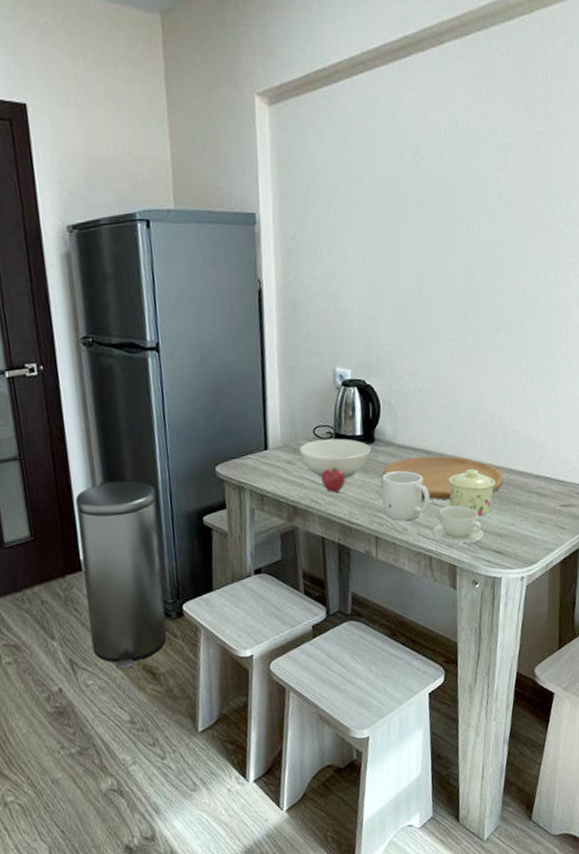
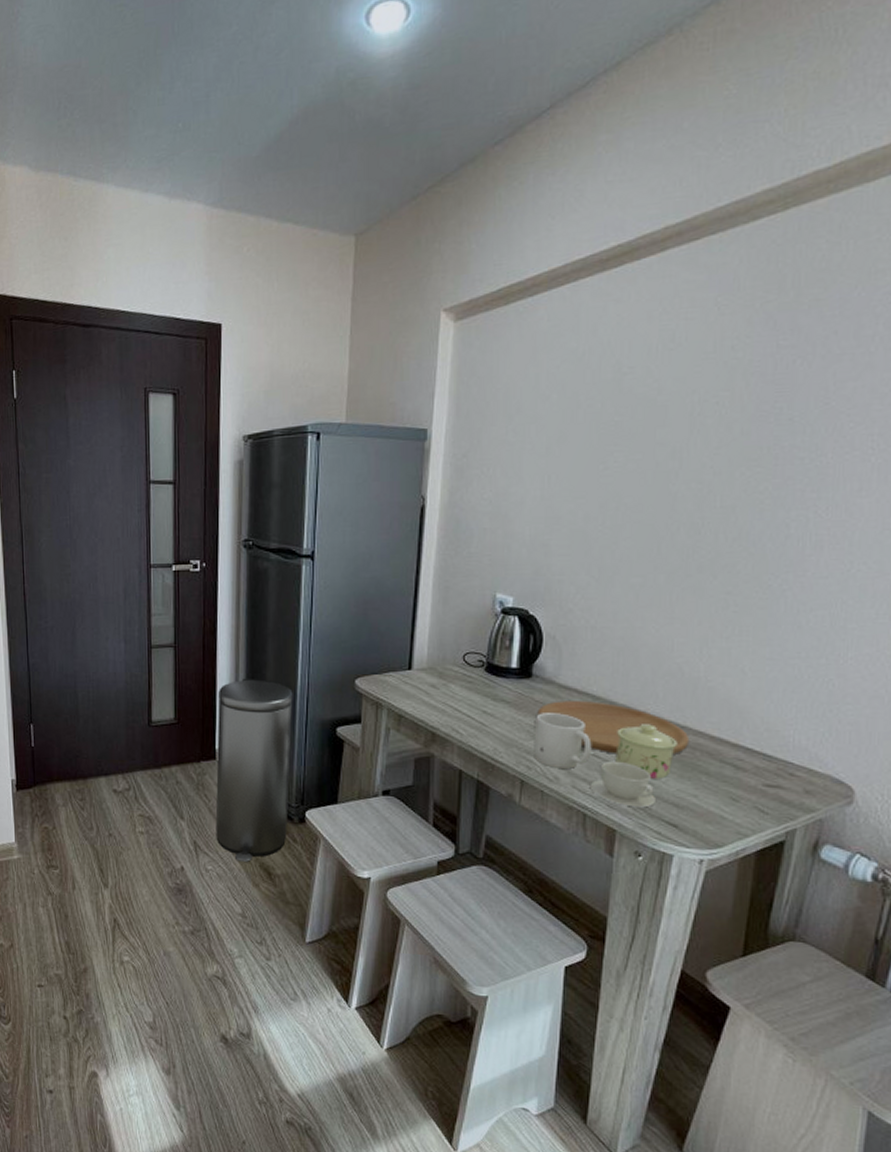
bowl: present [299,438,371,479] -> none [446,668,526,712]
fruit: present [321,466,346,493] -> none [466,697,494,725]

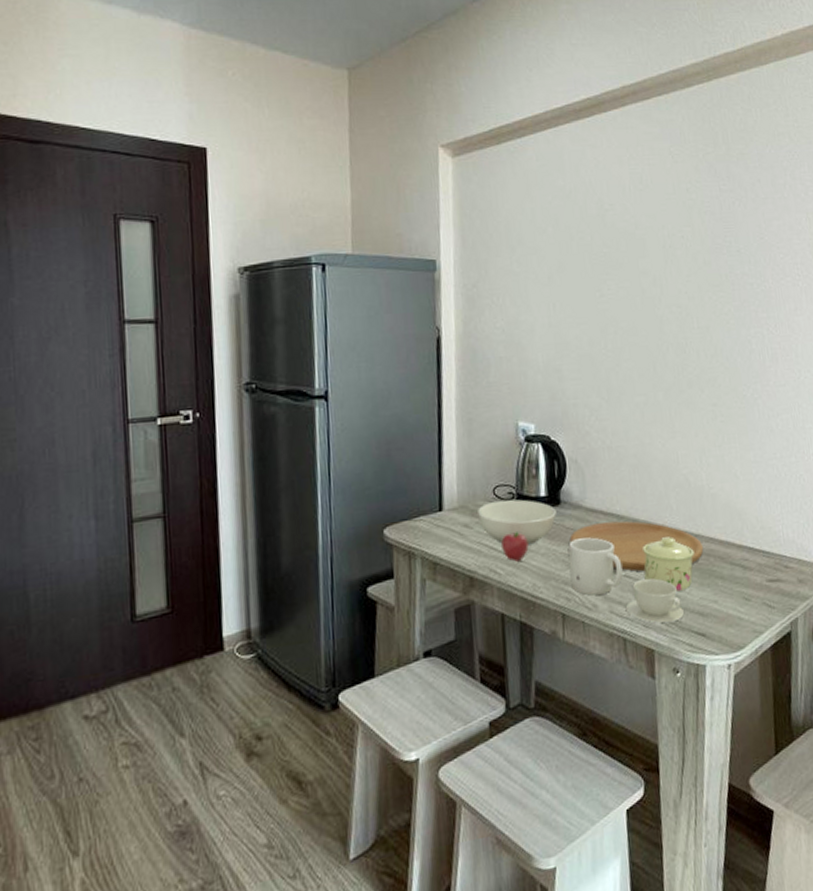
pedal bin: present [215,678,293,863] -> none [222,542,318,777]
bowl: none [446,668,526,712] -> present [478,499,556,545]
fruit: none [466,697,494,725] -> present [501,530,529,562]

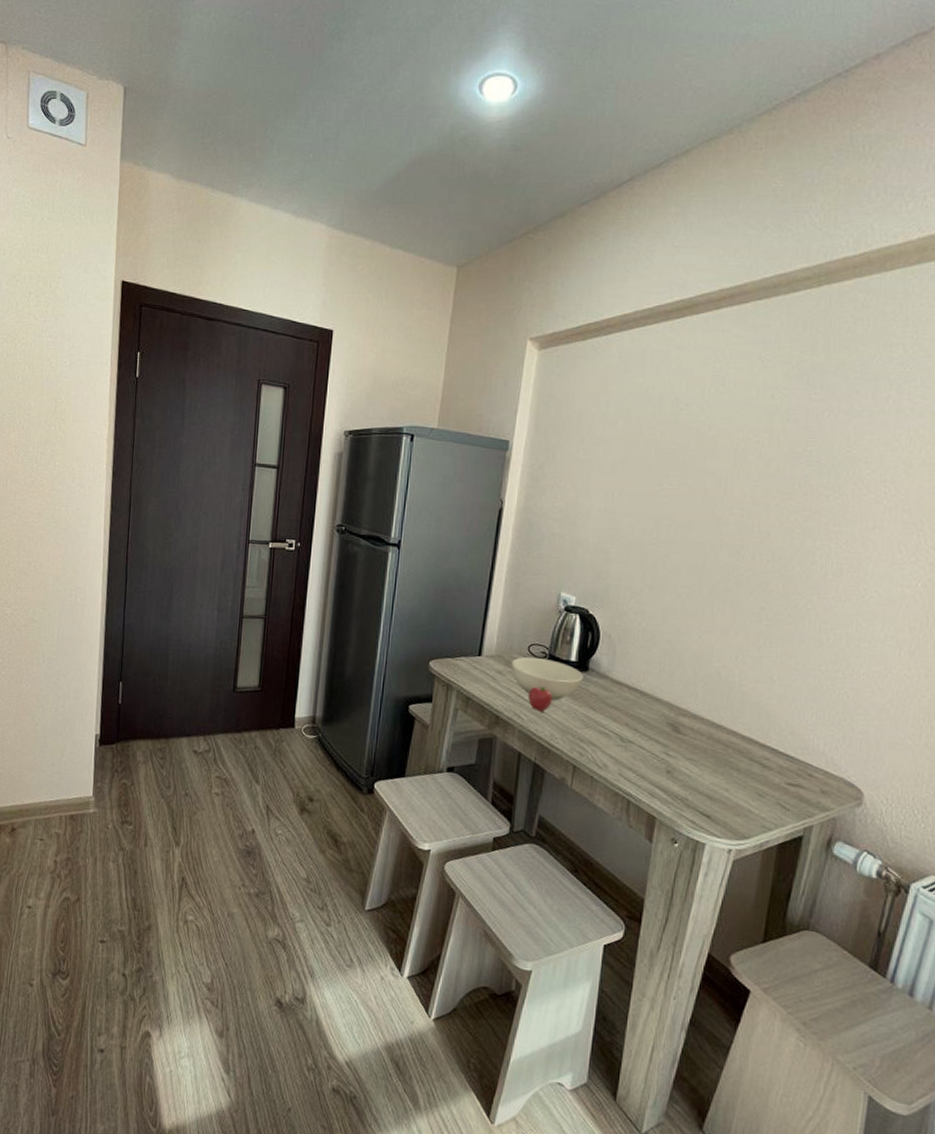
mug: present [568,537,623,596] -> none [586,704,638,758]
cutting board: present [569,520,704,572] -> none [591,694,724,751]
teacup: present [625,578,685,623] -> none [634,752,693,798]
sugar bowl: present [642,536,695,591] -> none [658,720,713,772]

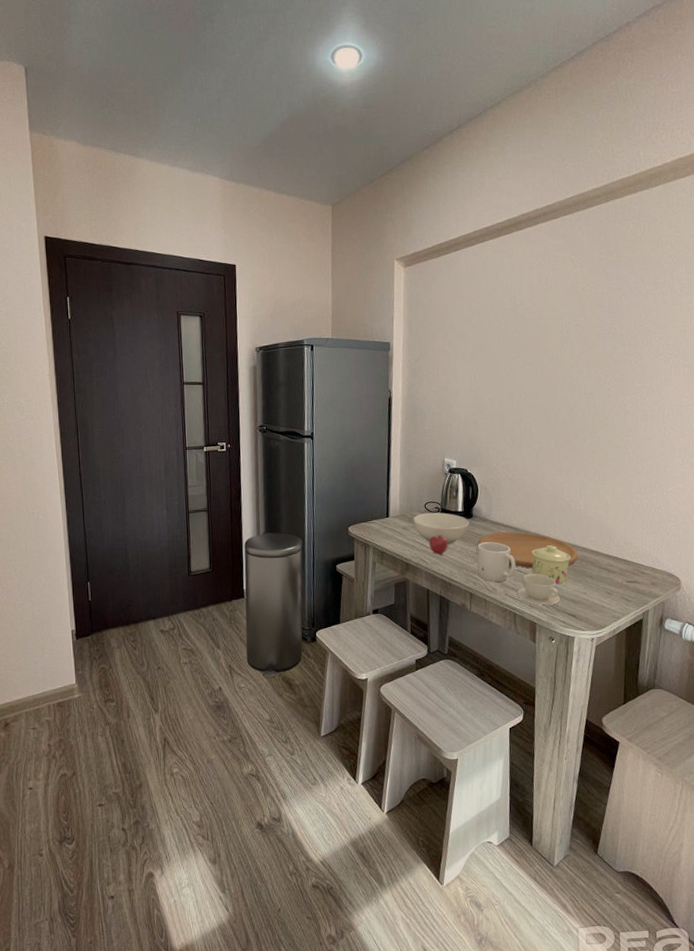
pedal bin: none [288,652,372,830] -> present [244,531,303,678]
mug: none [586,704,638,758] -> present [477,542,516,582]
cutting board: none [591,694,724,751] -> present [478,531,579,569]
teacup: none [634,752,693,798] -> present [516,573,561,606]
sugar bowl: none [658,720,713,772] -> present [531,545,571,584]

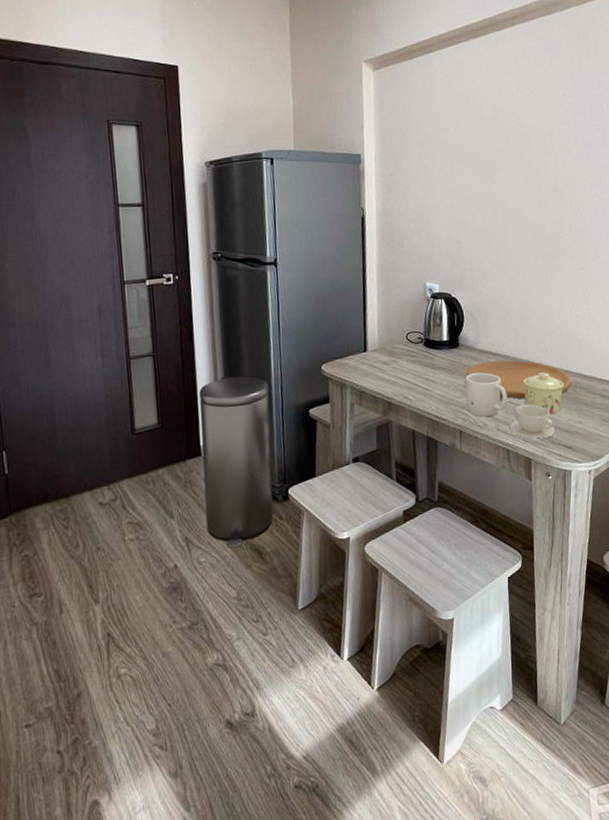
bowl: present [413,512,469,544] -> none [394,343,456,378]
fruit: present [429,534,448,555] -> none [412,367,434,391]

